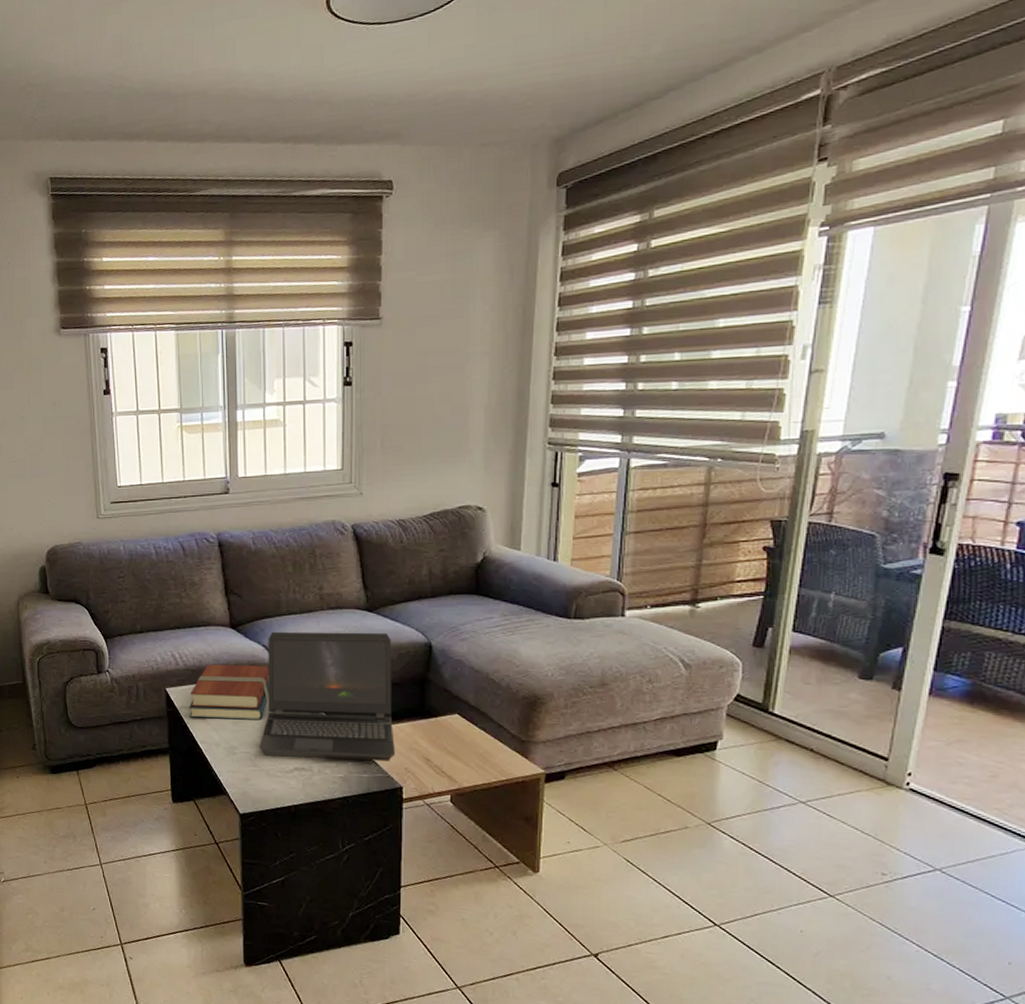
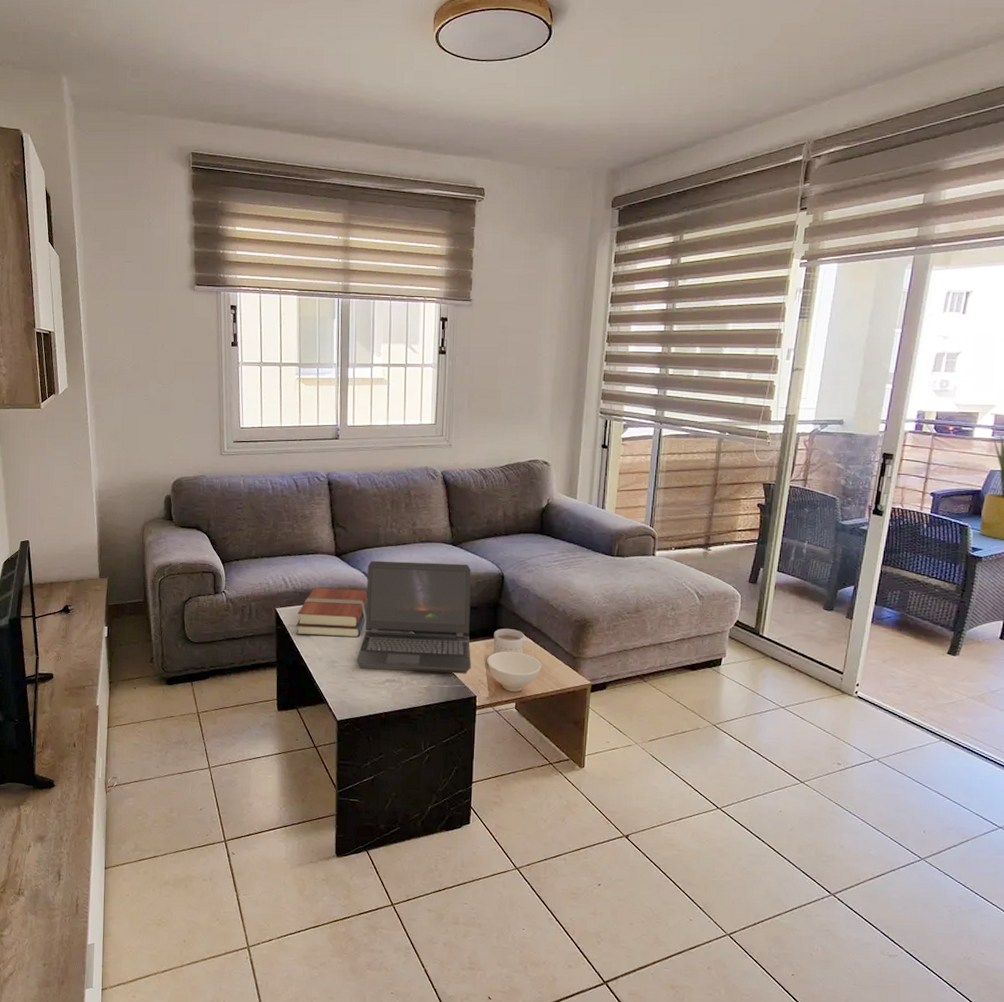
bowl: none [414,734,481,782] -> present [487,651,541,692]
mug: none [422,708,472,742] -> present [493,629,535,658]

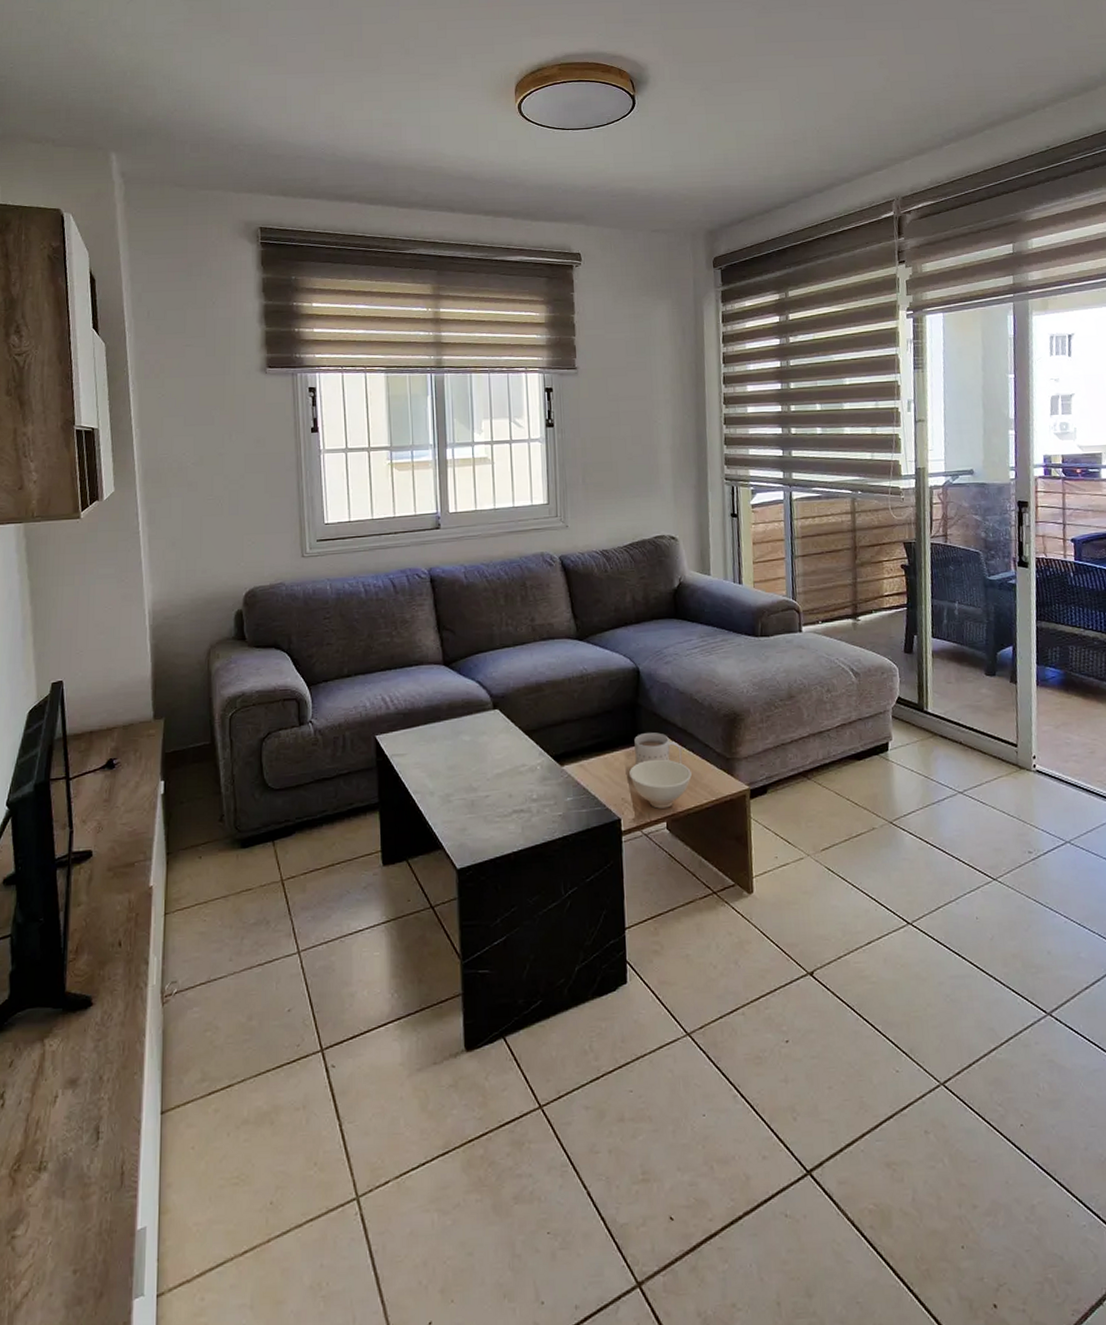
books: present [296,587,368,638] -> none [401,702,485,766]
laptop computer: present [357,560,472,674] -> none [476,660,613,800]

